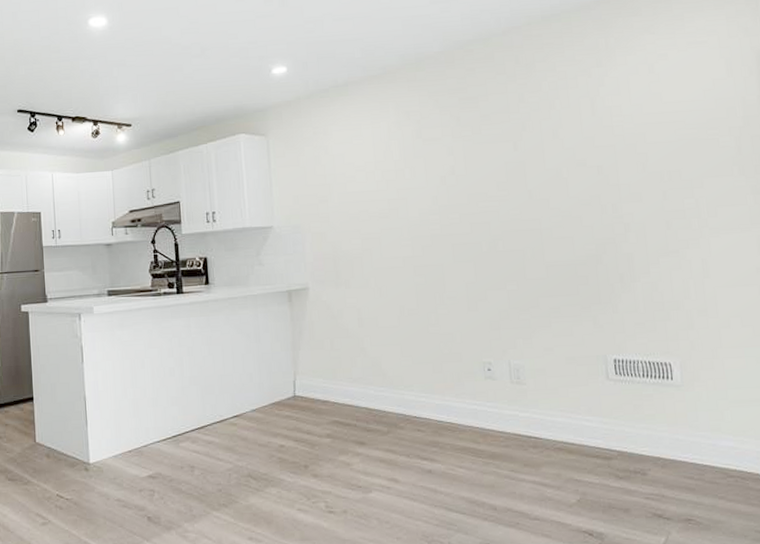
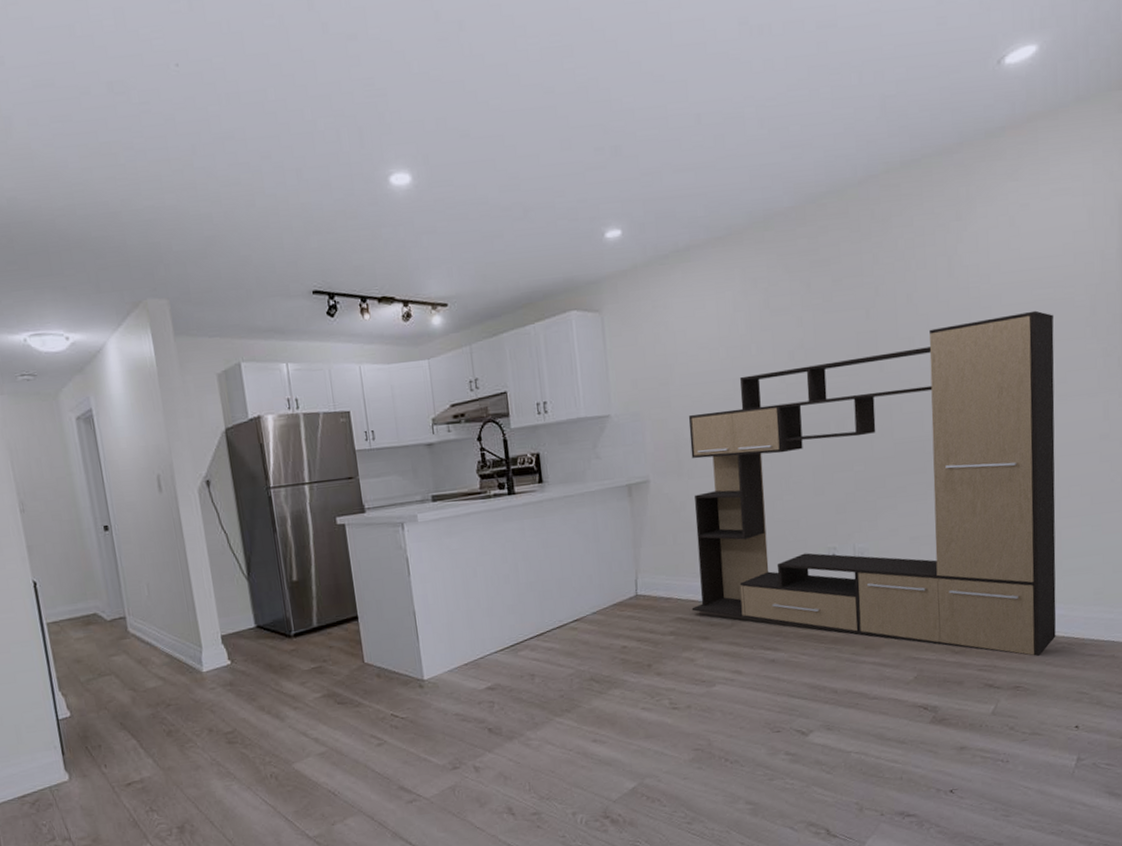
media console: none [345,149,727,489] -> present [688,310,1056,657]

